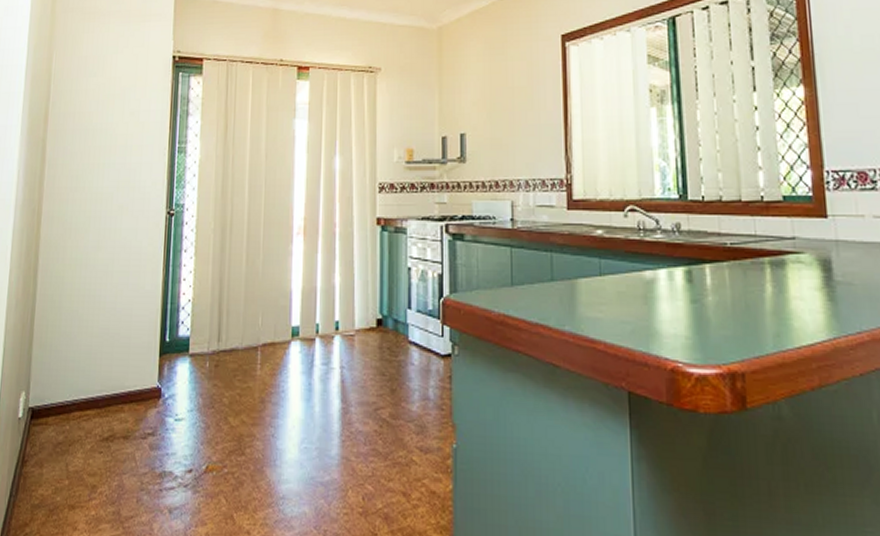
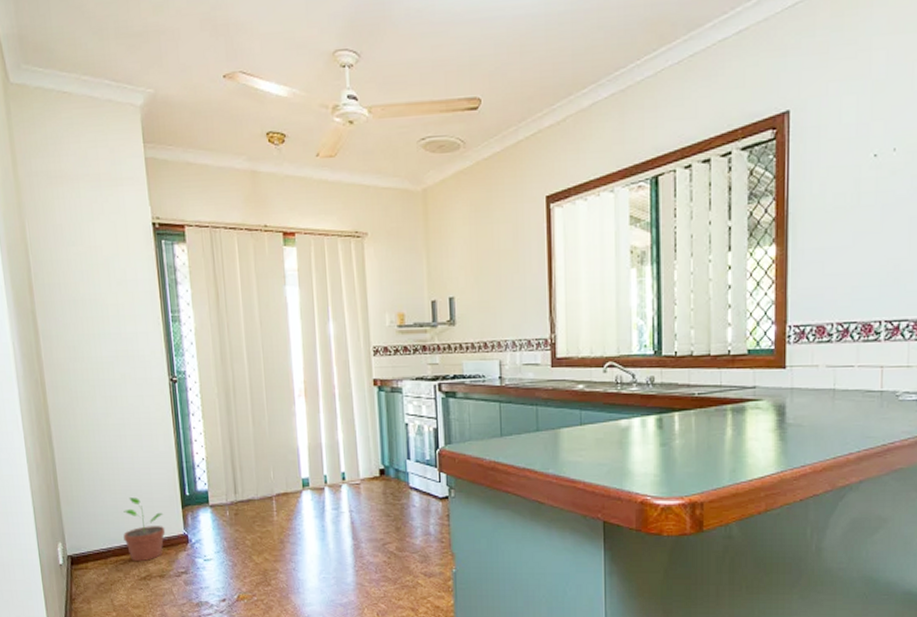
potted plant: none [92,342,138,419] -> present [123,498,166,562]

